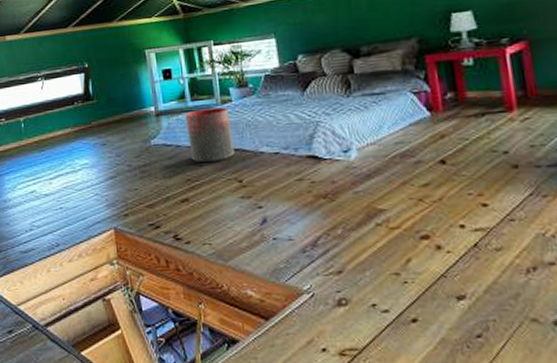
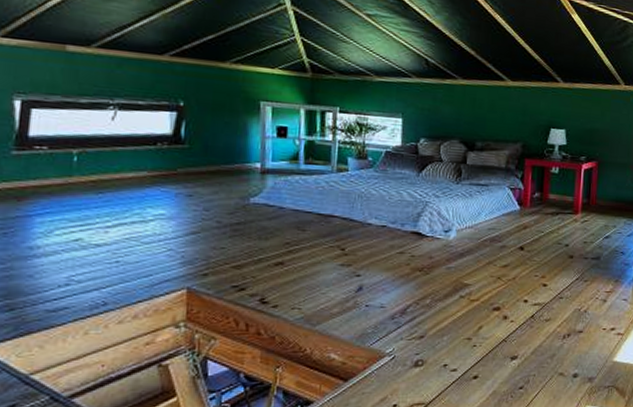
trash can: present [185,107,235,163] -> none [294,173,343,229]

